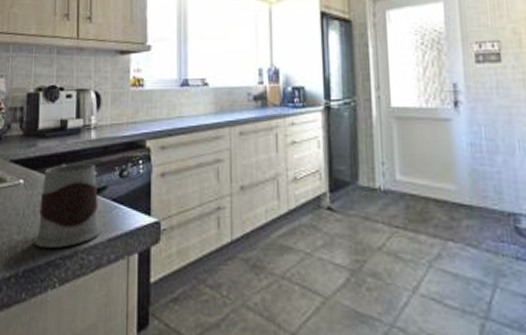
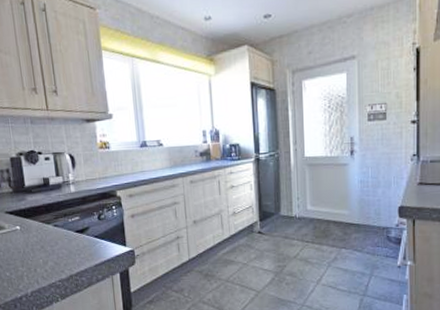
mug: present [34,163,102,249] -> none [35,211,89,275]

